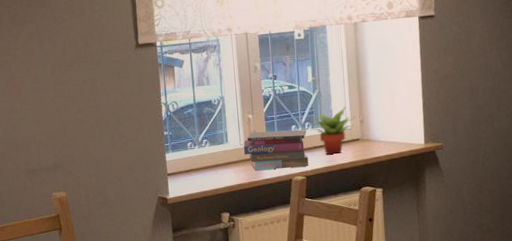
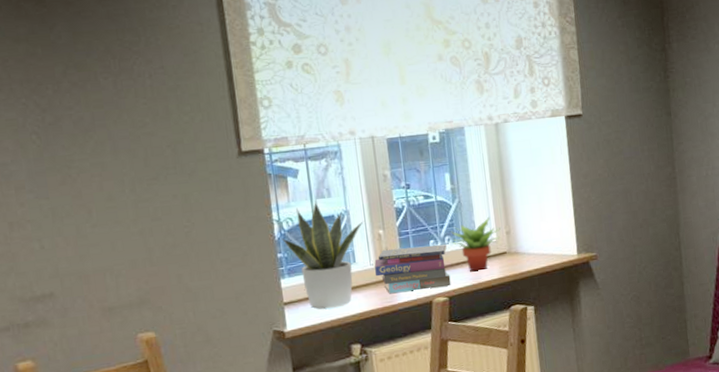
potted plant: none [168,86,237,182] -> present [282,199,364,310]

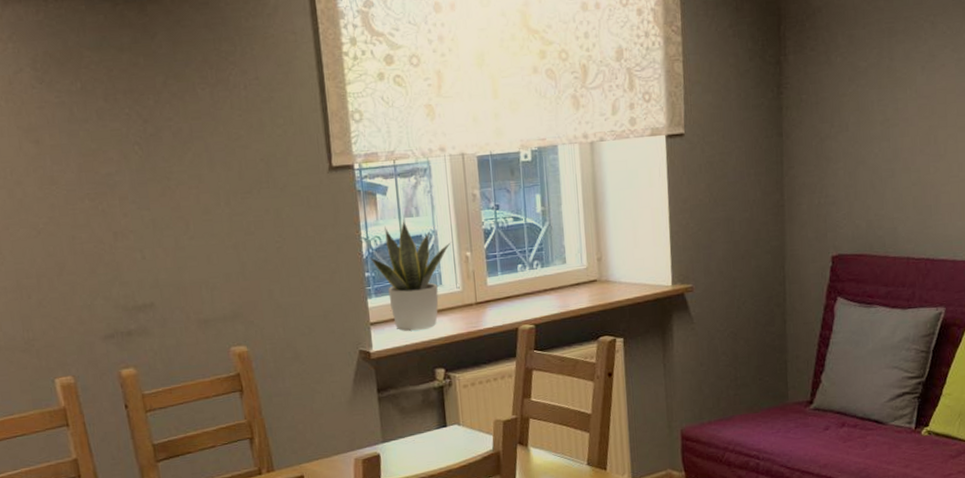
books: present [374,244,451,294] -> none [461,269,538,319]
succulent plant: present [450,216,500,272] -> none [539,241,591,299]

